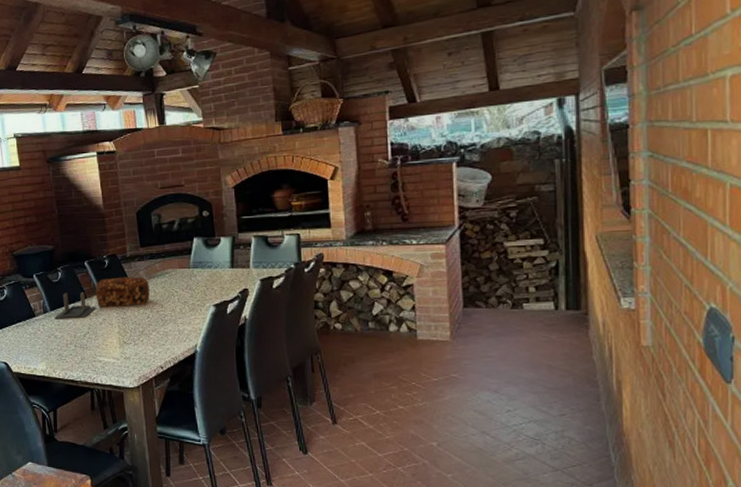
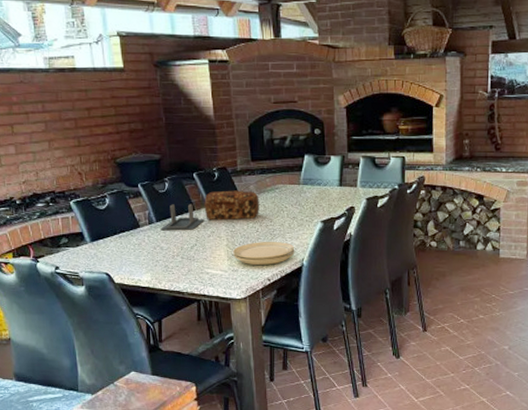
plate: none [125,327,188,353] -> present [233,241,295,266]

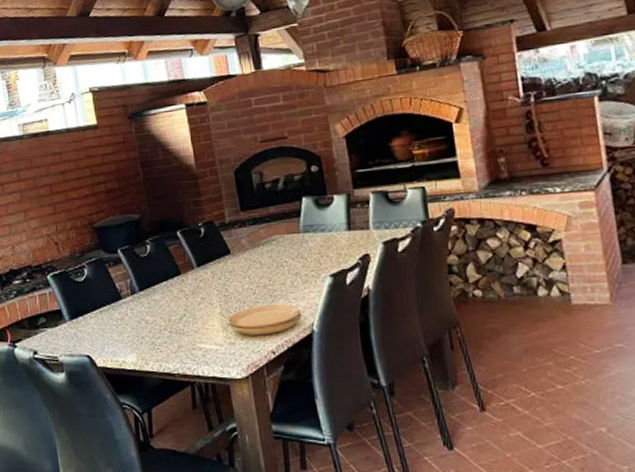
napkin holder: present [161,203,204,231] -> none [145,266,193,301]
bread loaf: present [204,190,259,221] -> none [191,246,255,285]

